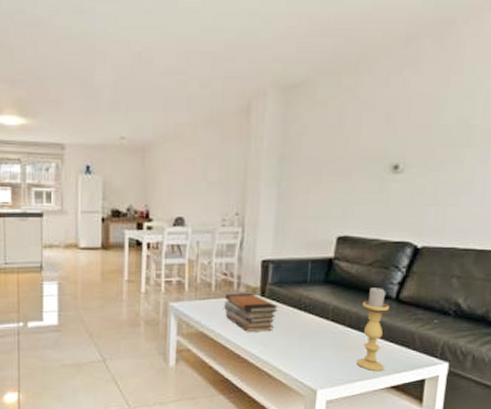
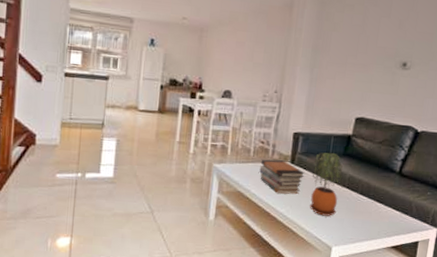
potted plant: none [287,280,327,355] -> present [310,152,343,216]
candle holder: present [356,288,389,372] -> none [365,162,394,234]

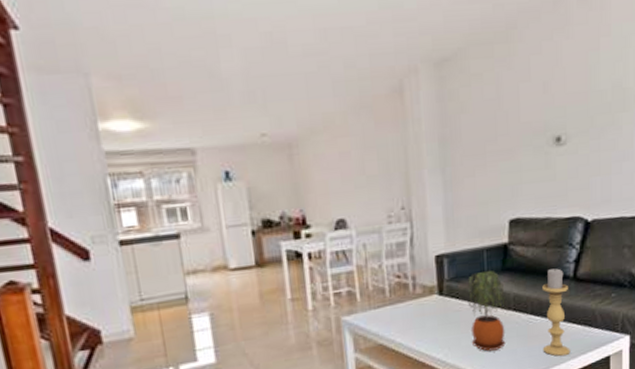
book stack: present [259,159,305,195] -> none [400,292,459,336]
candle holder: none [365,162,394,234] -> present [542,268,571,357]

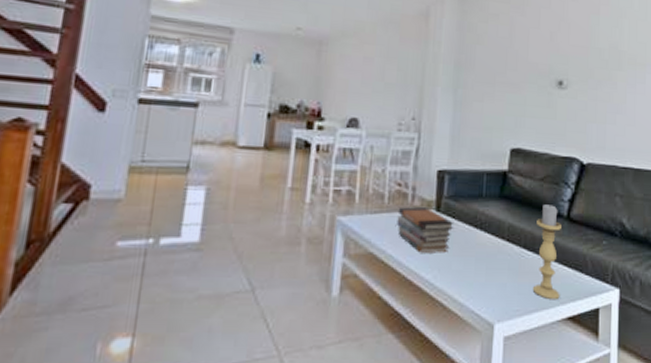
book stack: none [400,292,459,336] -> present [397,206,455,253]
potted plant: present [467,270,509,352] -> none [463,194,502,281]

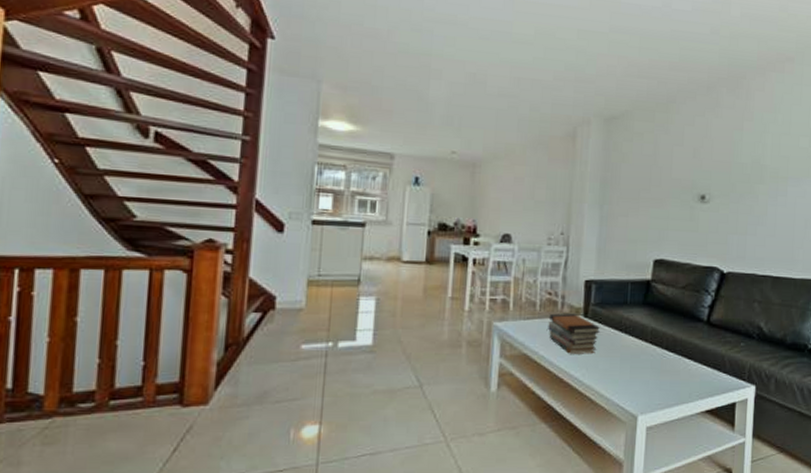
candle holder: present [532,204,561,300] -> none [673,310,701,396]

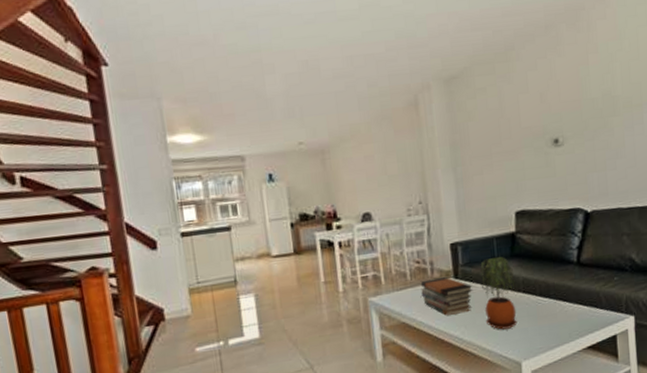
potted plant: none [609,301,646,378] -> present [480,256,519,330]

